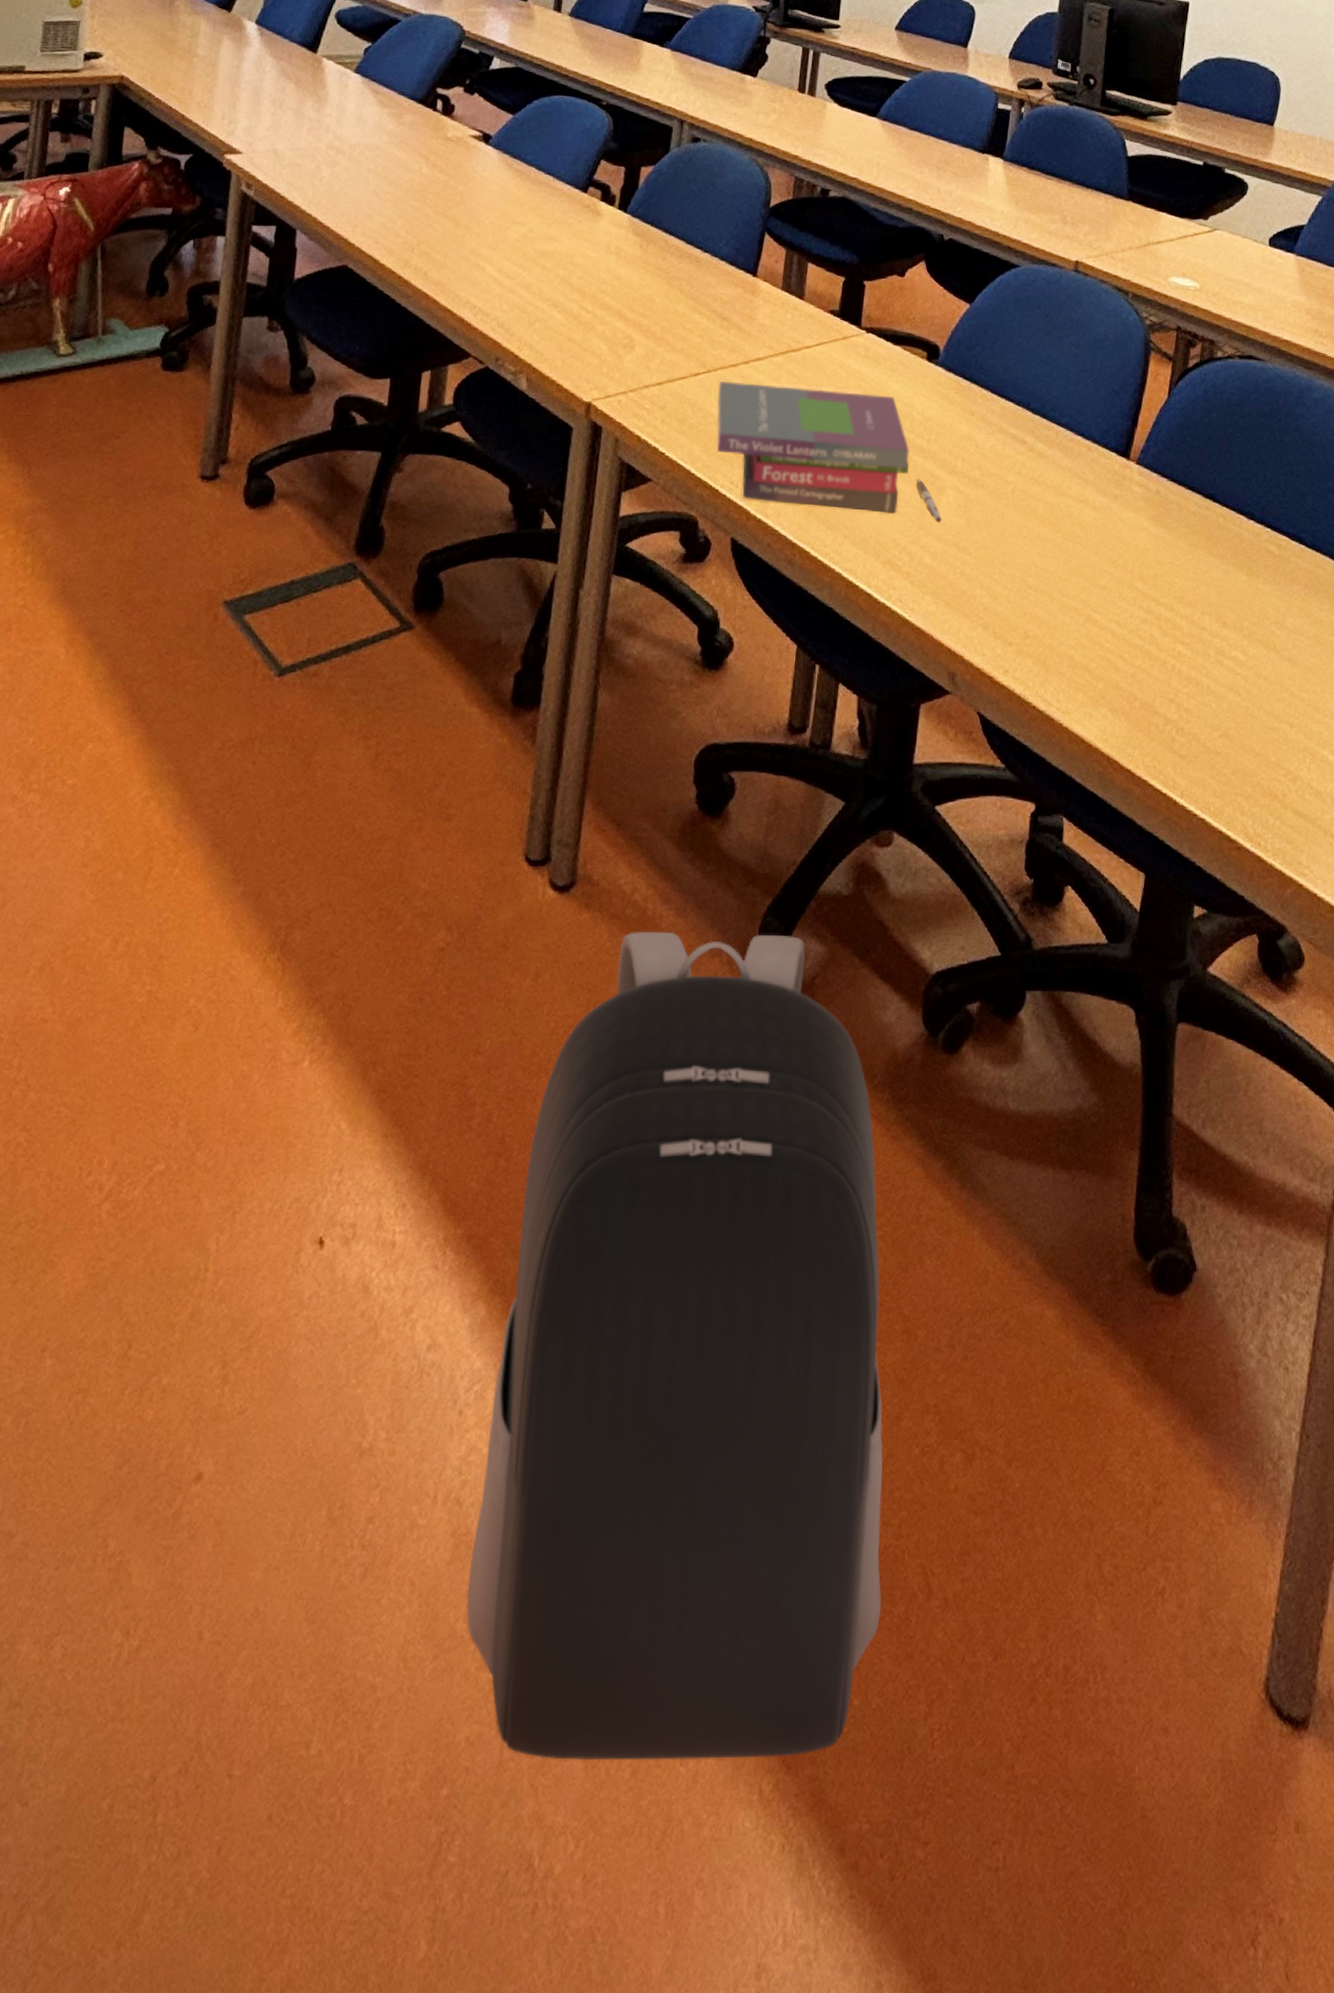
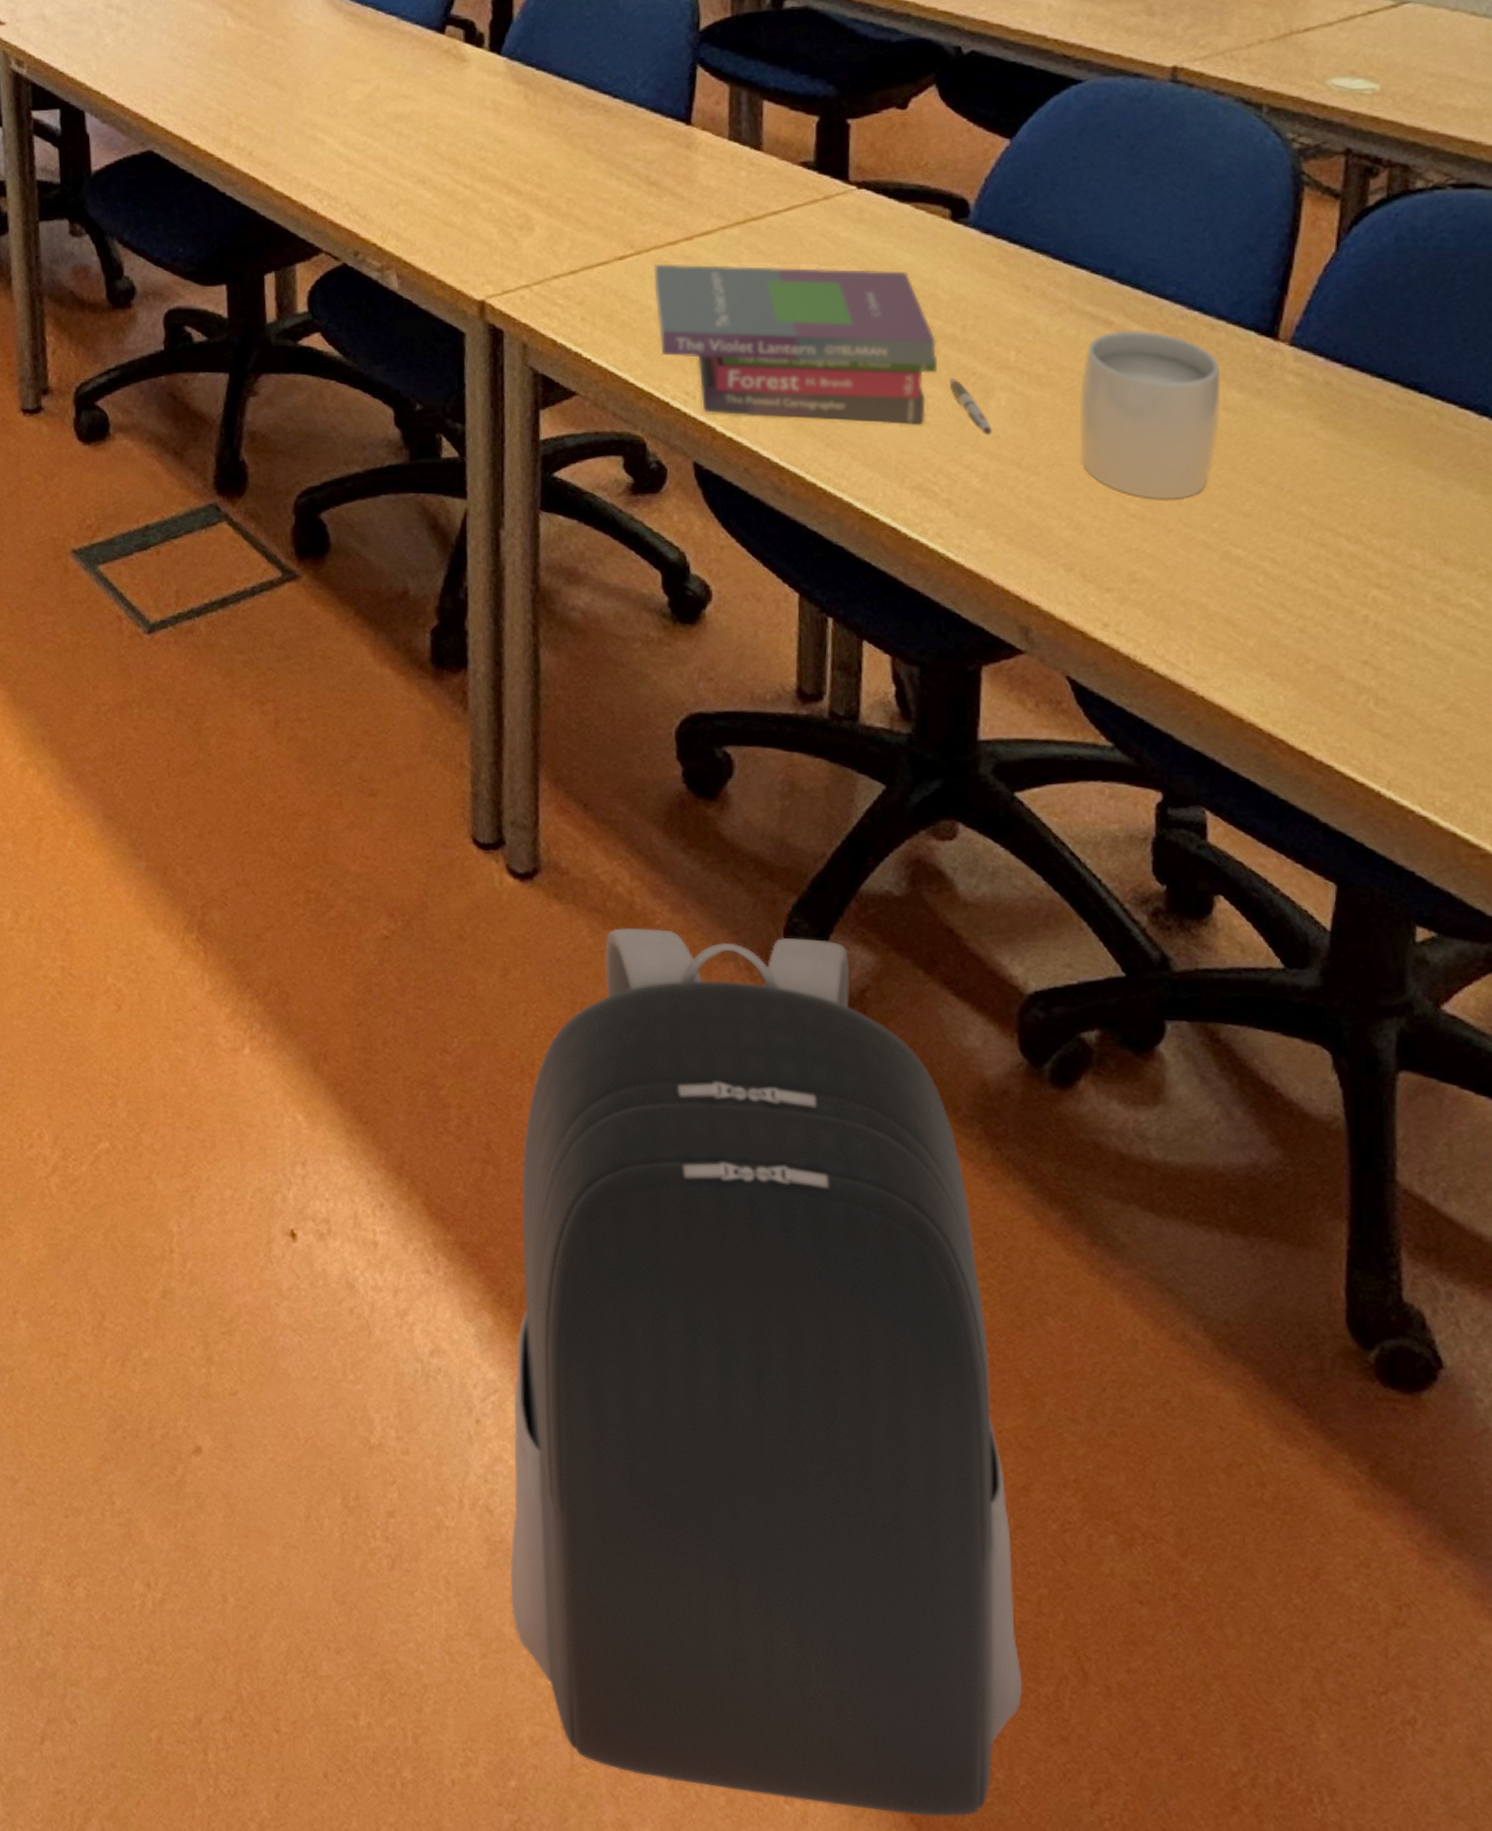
mug: none [999,448,1093,577] -> present [1078,331,1221,501]

